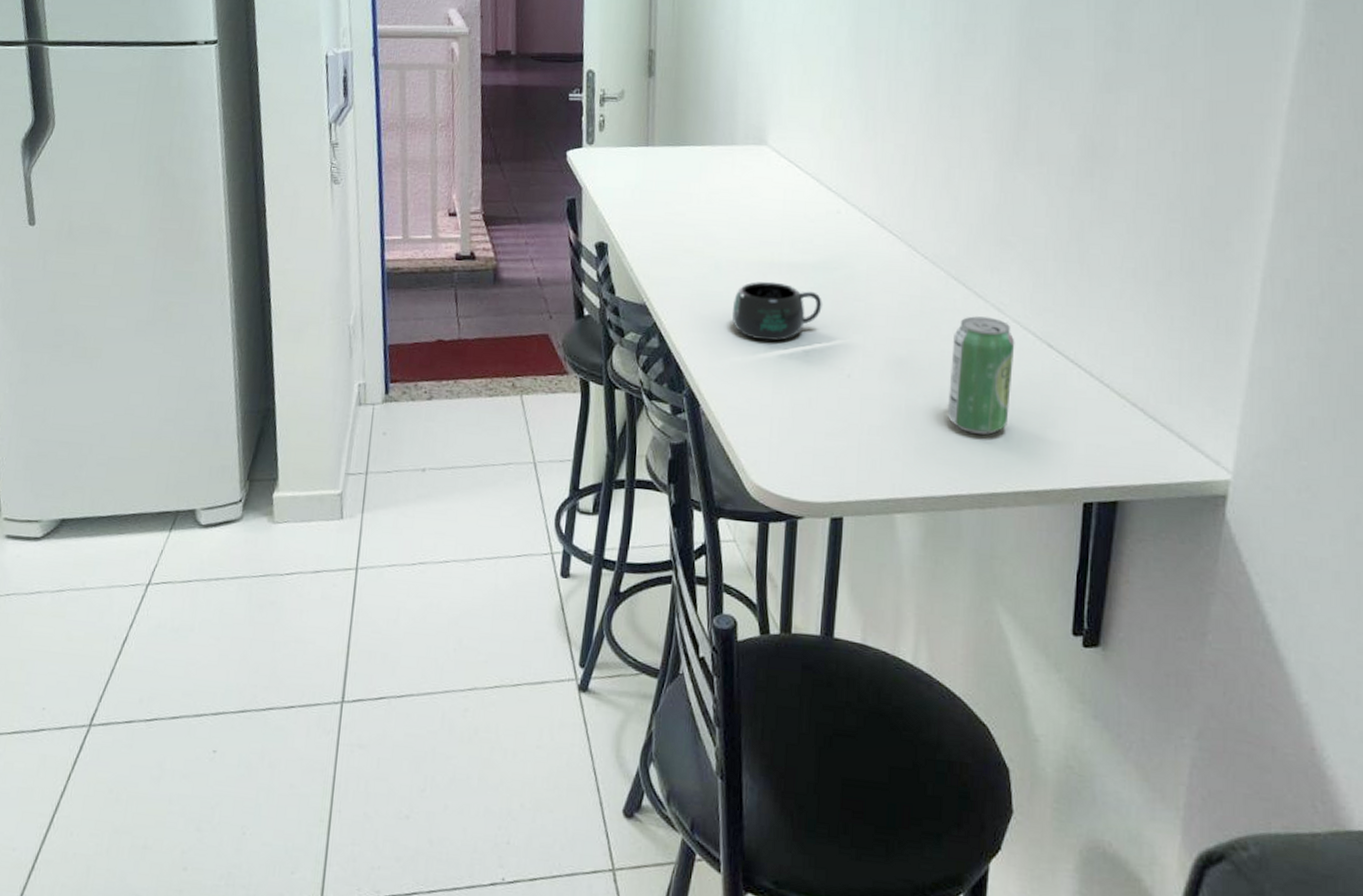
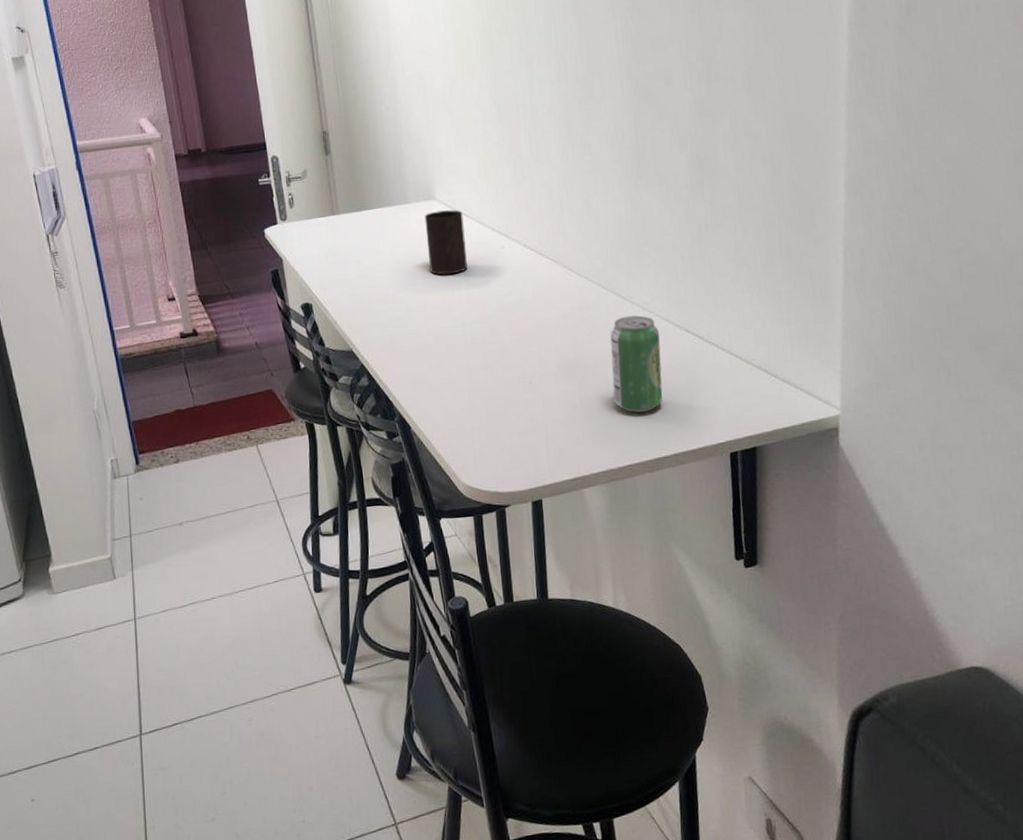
mug: present [732,281,822,342] -> none [426,314,500,365]
cup: none [749,158,797,235] -> present [424,210,468,275]

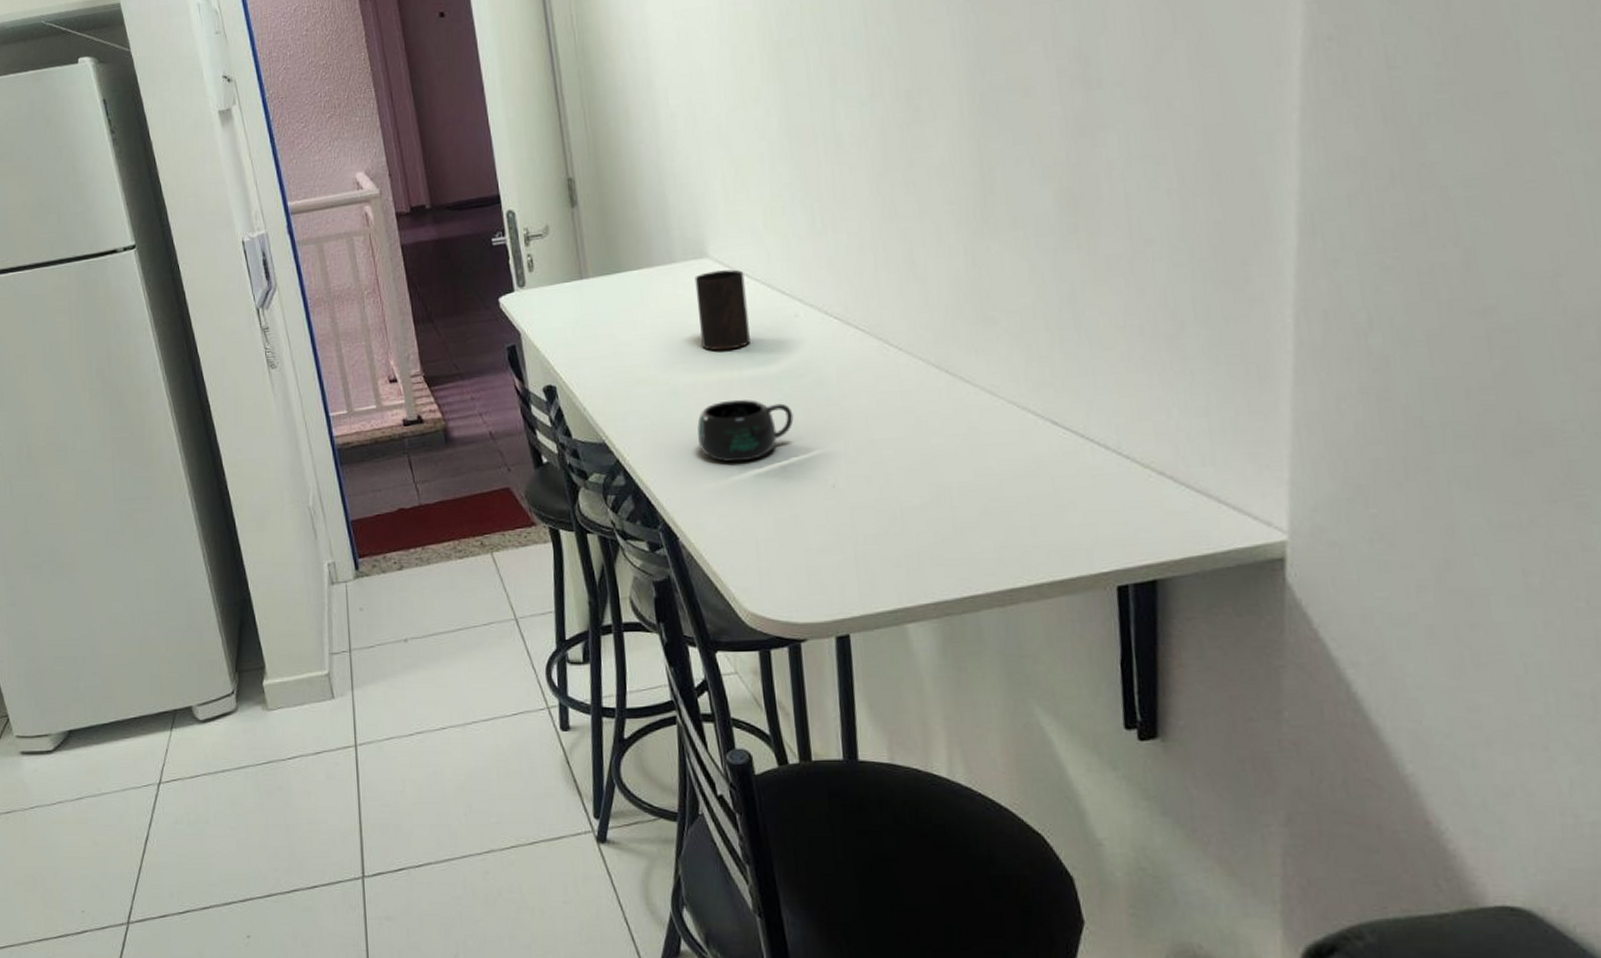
mug: none [426,314,500,365] -> present [697,399,794,463]
beverage can: present [610,315,663,413] -> none [943,402,1018,529]

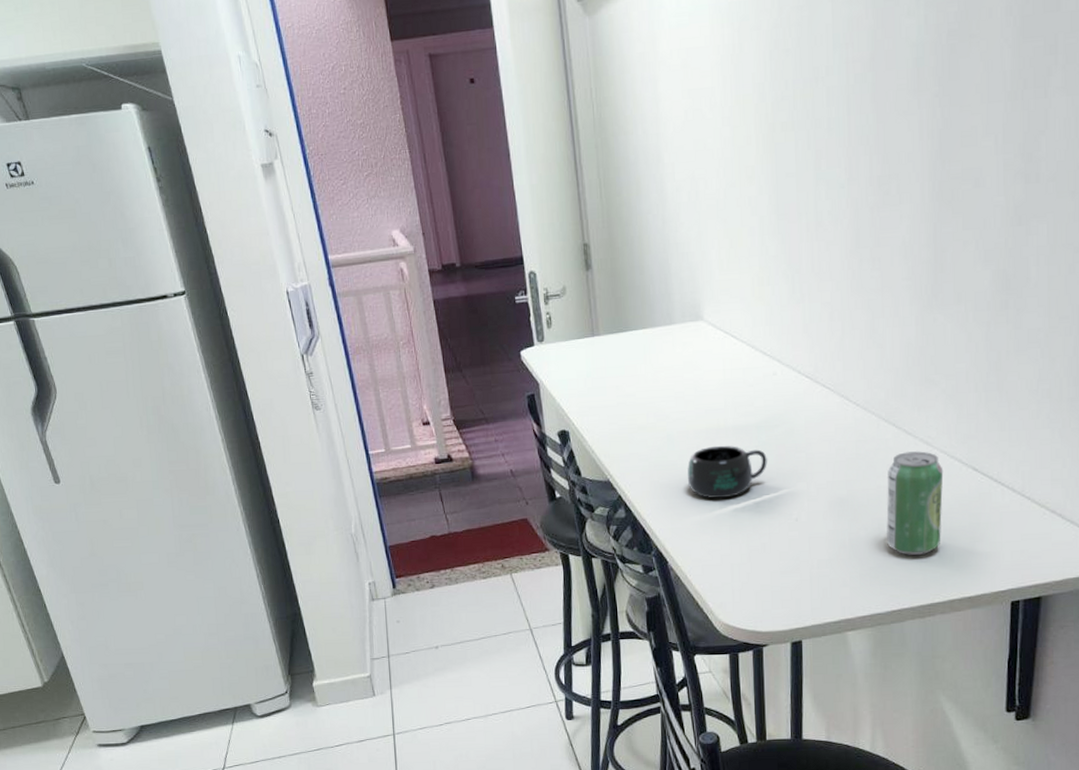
cup: present [694,269,750,351] -> none [691,332,735,403]
beverage can: none [943,402,1018,529] -> present [886,451,944,555]

